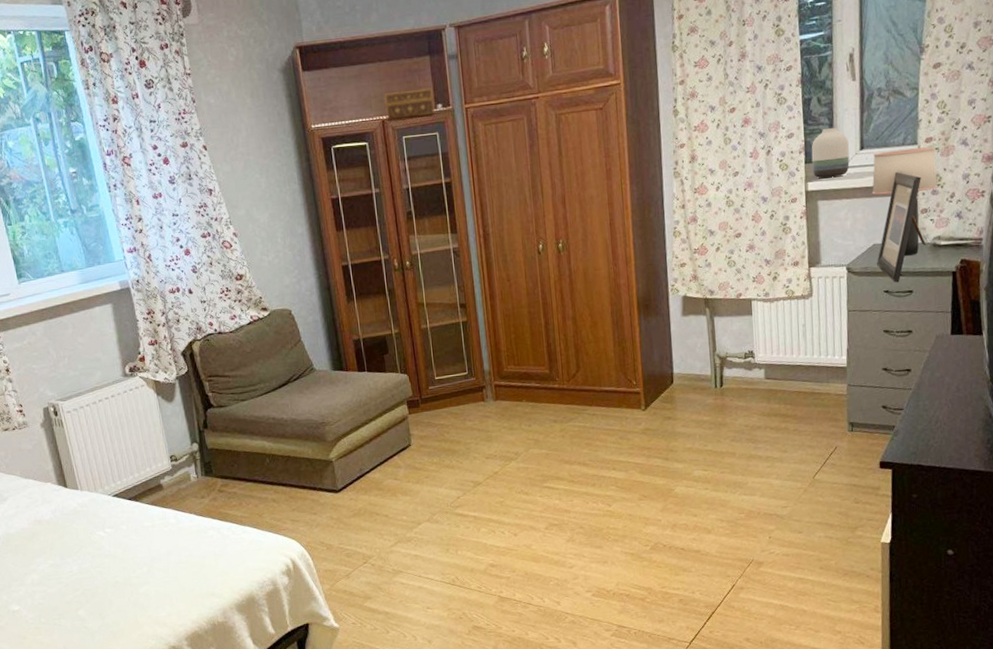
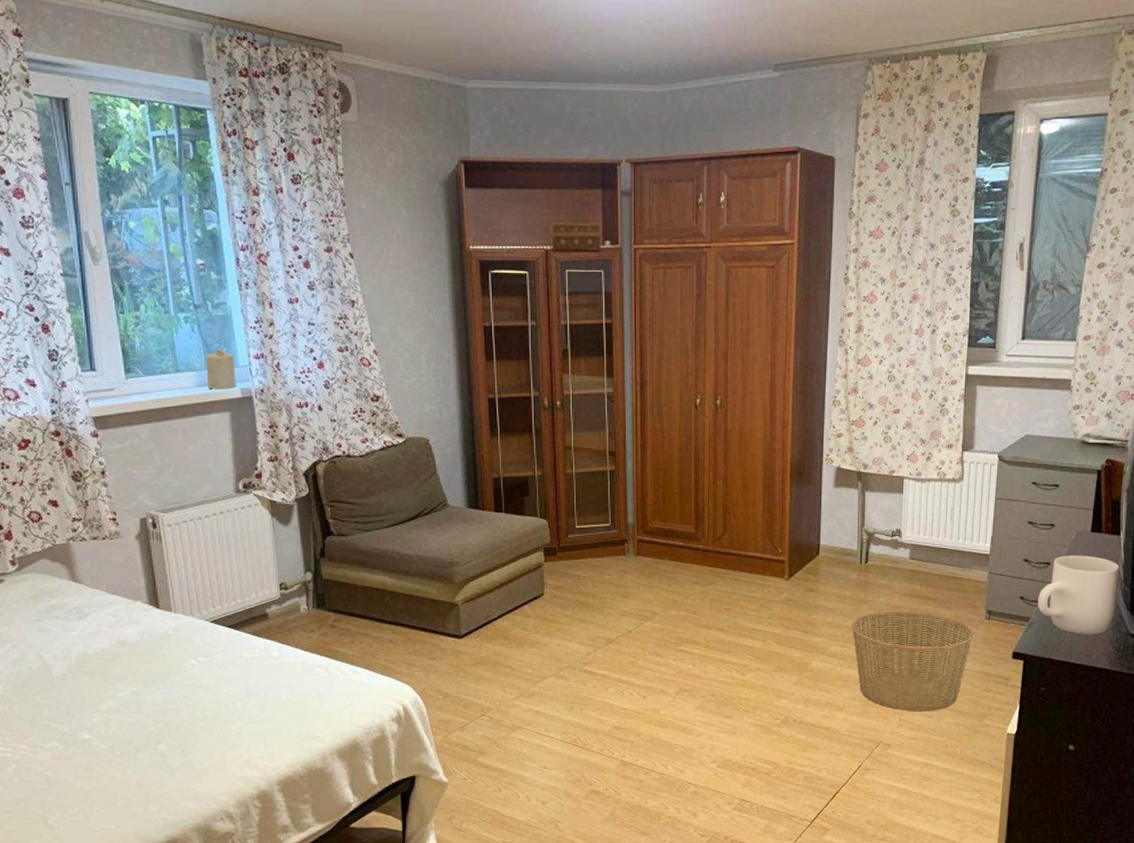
candle: none [85,247,115,285] -> present [206,349,236,390]
basket: none [713,429,838,529] -> present [852,611,973,712]
vase: present [811,128,850,179] -> none [974,315,1011,364]
table lamp: present [872,146,939,256] -> none [1029,344,1093,450]
picture frame: present [877,172,926,283] -> none [1027,366,1077,476]
mug: none [901,358,985,438] -> present [1038,555,1120,635]

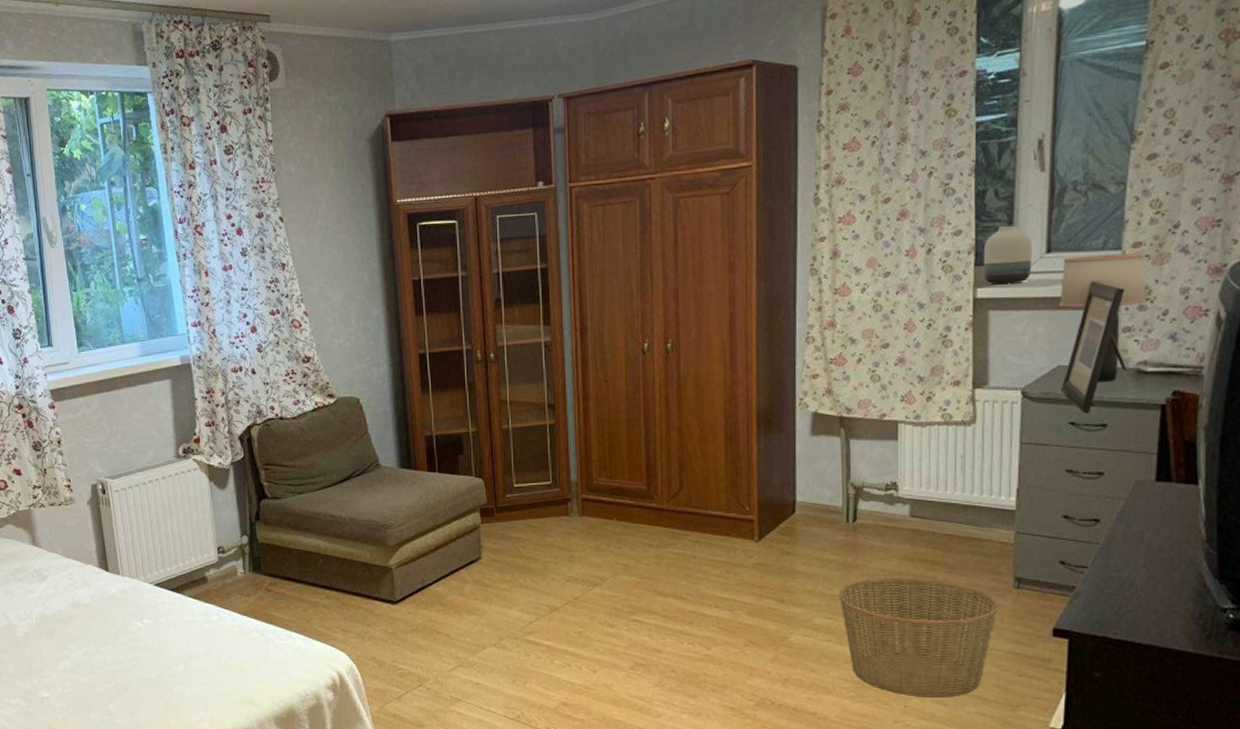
candle: present [206,349,236,390] -> none [148,319,176,359]
decorative box: present [549,222,602,254] -> none [478,163,535,199]
vase: none [974,315,1011,364] -> present [983,226,1032,285]
picture frame: none [1027,366,1077,476] -> present [1061,281,1127,414]
table lamp: none [1029,344,1093,450] -> present [1059,253,1147,382]
mug: present [1038,555,1120,635] -> none [1085,510,1199,608]

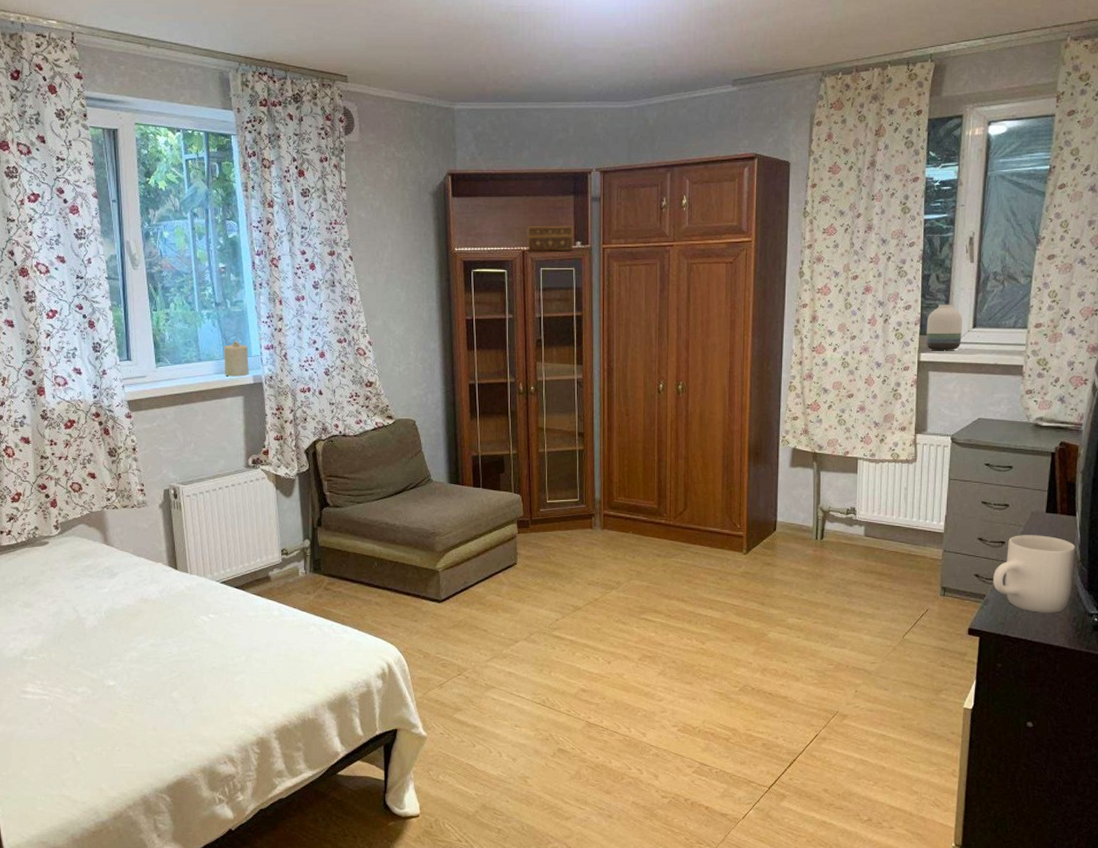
candle: none [148,319,176,359] -> present [224,341,249,377]
decorative box: none [478,163,535,199] -> present [526,225,574,253]
basket: present [839,578,998,698] -> none [808,586,929,684]
table lamp: present [1059,253,1147,382] -> none [981,332,1044,433]
picture frame: present [1061,281,1127,414] -> none [980,353,1028,458]
mug: none [1085,510,1199,608] -> present [993,535,1076,613]

